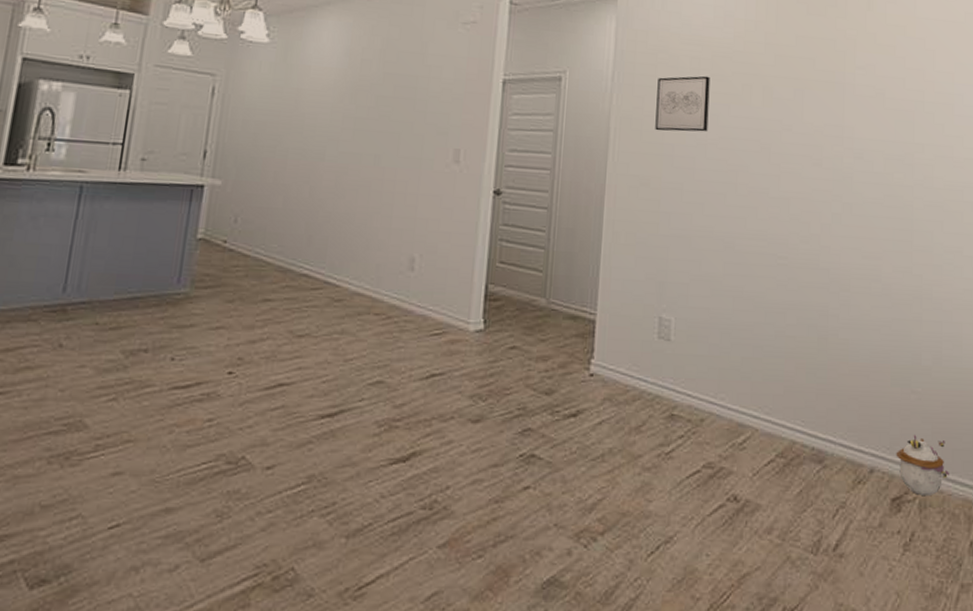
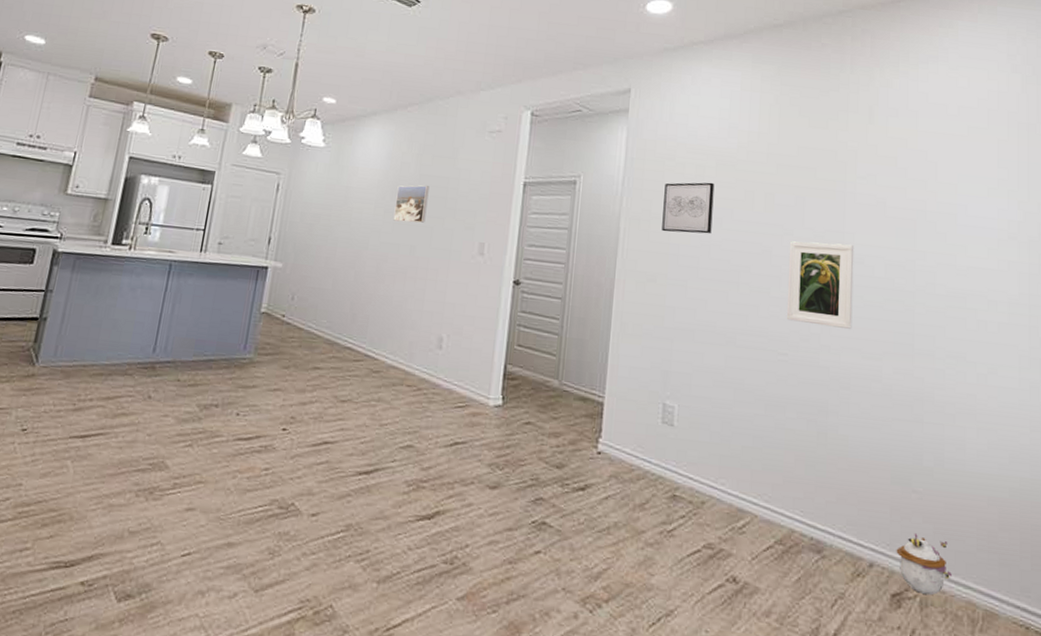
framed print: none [353,85,395,129] -> present [393,185,430,223]
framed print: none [787,137,854,228] -> present [787,241,854,329]

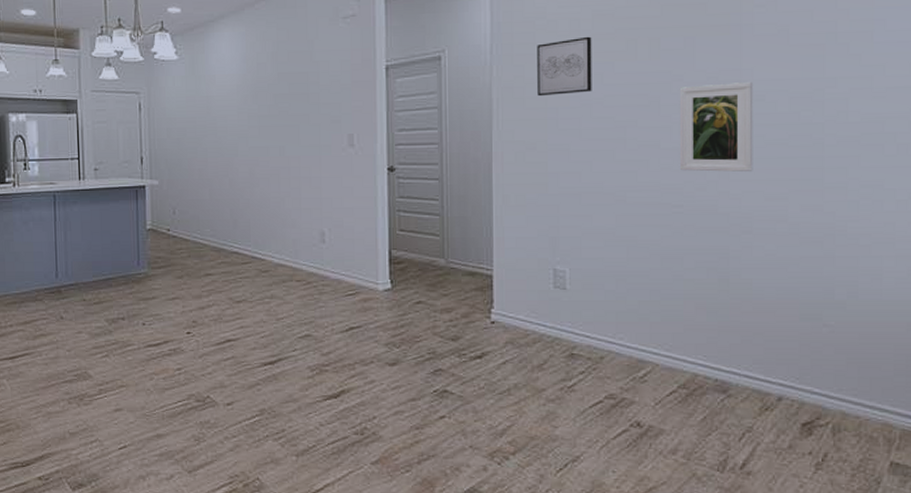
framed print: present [393,185,430,223] -> none [257,84,290,124]
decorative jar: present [896,532,953,596] -> none [806,364,868,422]

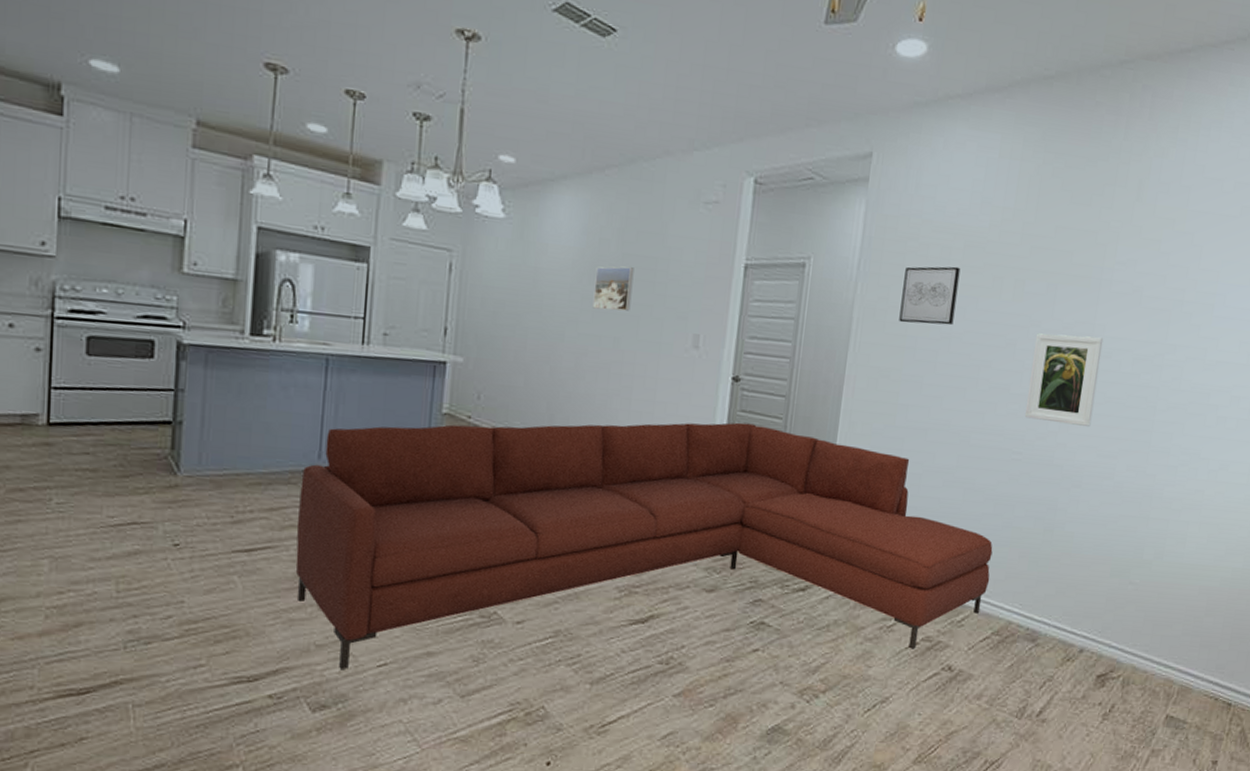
sofa: none [45,208,668,454] -> present [295,422,993,671]
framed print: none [257,84,290,124] -> present [592,266,634,311]

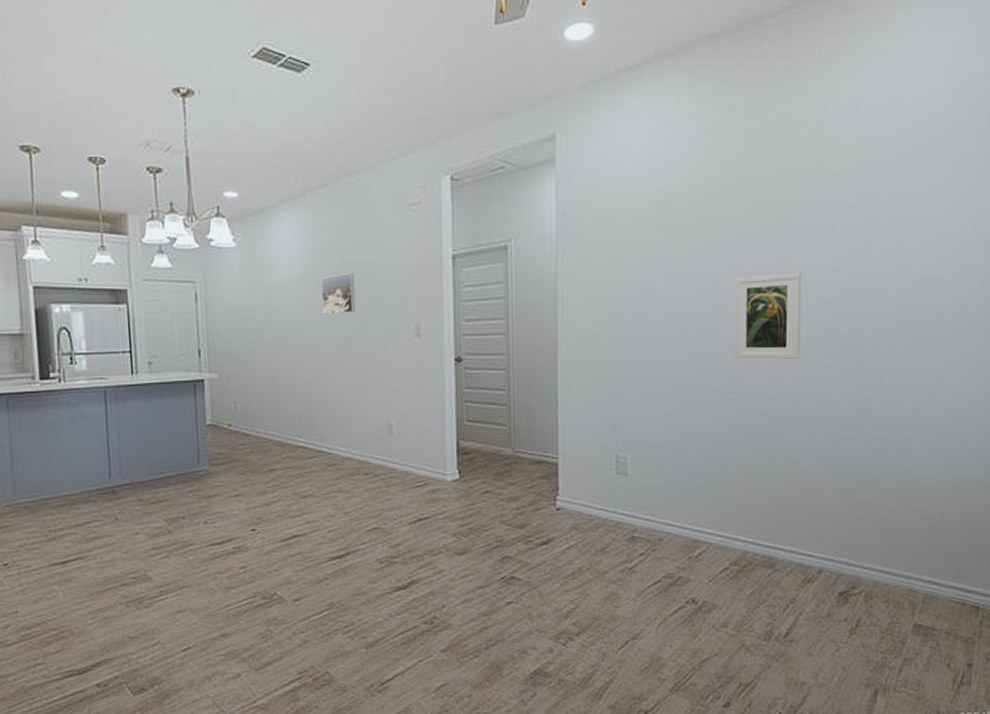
sofa: present [295,422,993,671] -> none [98,398,721,657]
wall art: present [899,266,961,326] -> none [601,227,653,287]

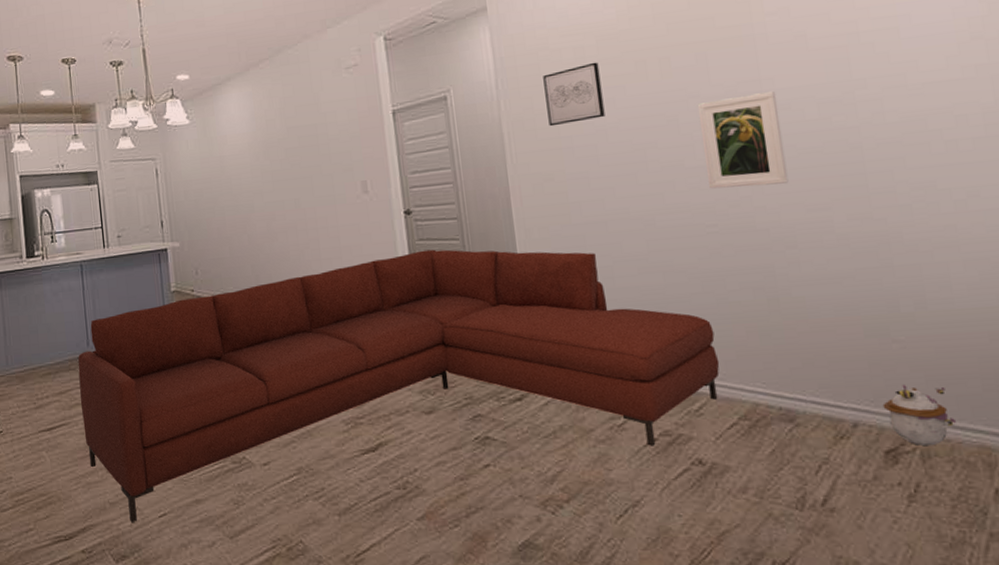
sofa: none [98,398,721,657] -> present [78,249,720,523]
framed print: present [321,273,356,315] -> none [268,137,303,179]
wall art: none [601,227,653,287] -> present [543,62,605,127]
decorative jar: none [843,538,896,590] -> present [882,384,957,447]

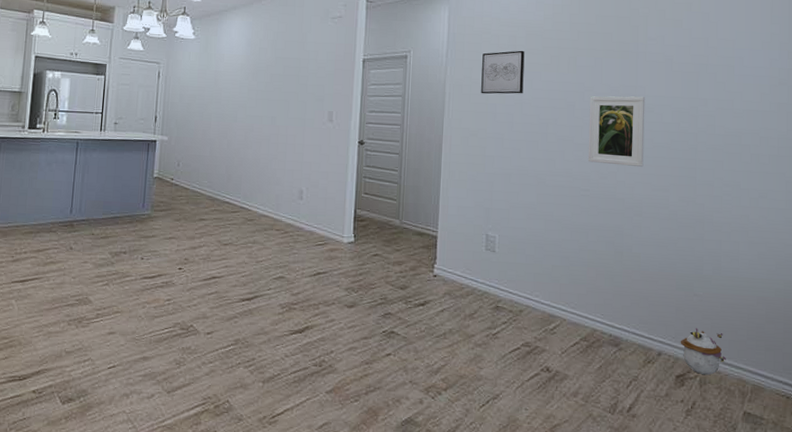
sofa: present [78,249,720,523] -> none [53,175,574,371]

